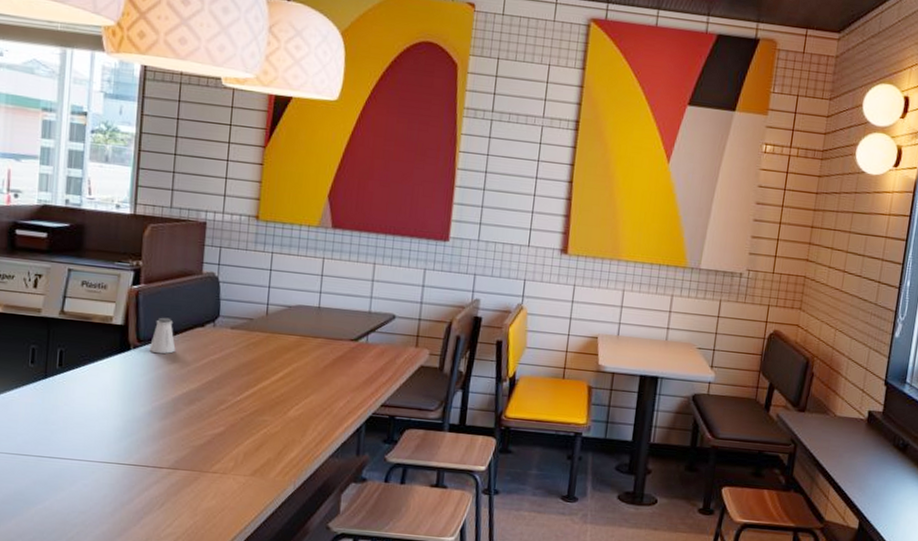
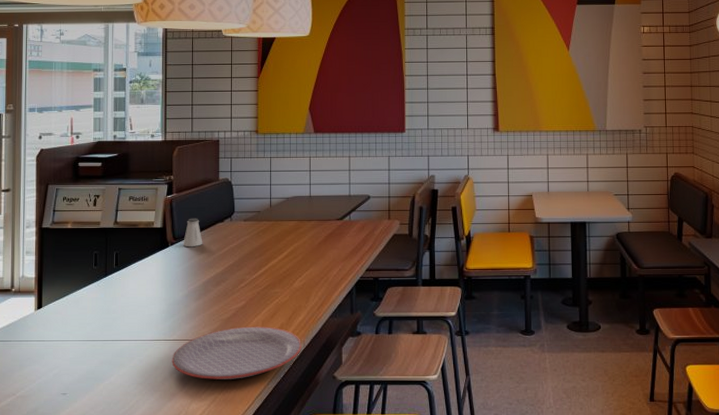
plate: none [125,457,291,519] -> present [171,326,301,380]

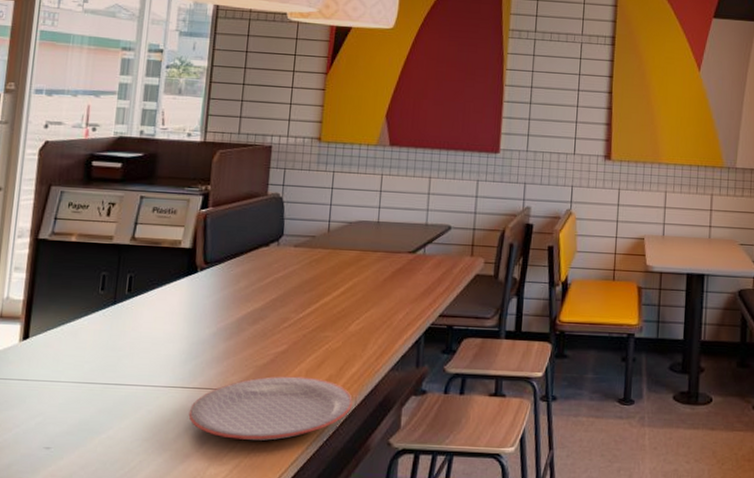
saltshaker: present [183,218,203,246] -> none [215,239,241,274]

